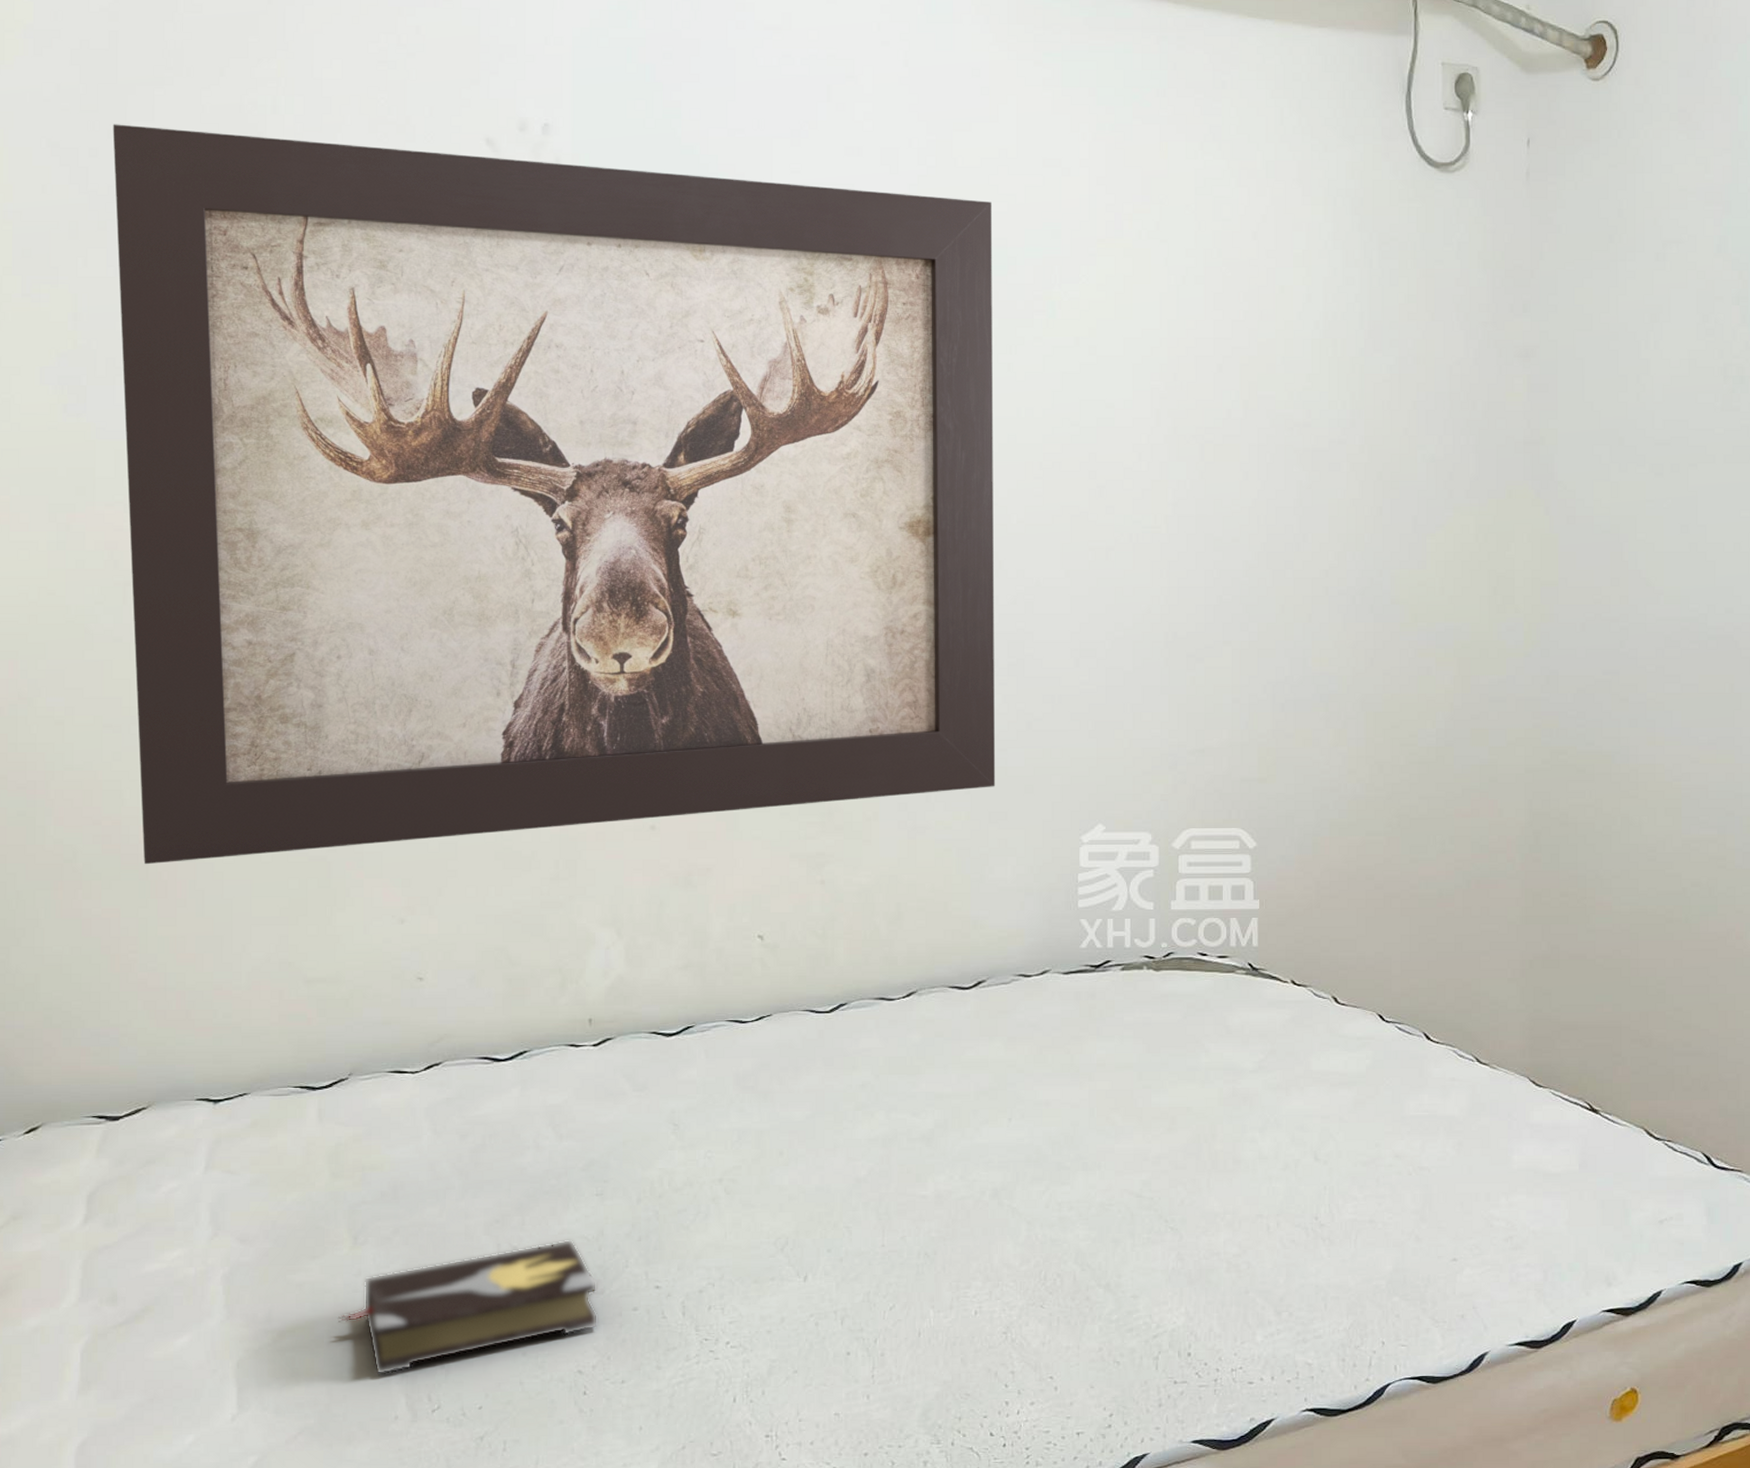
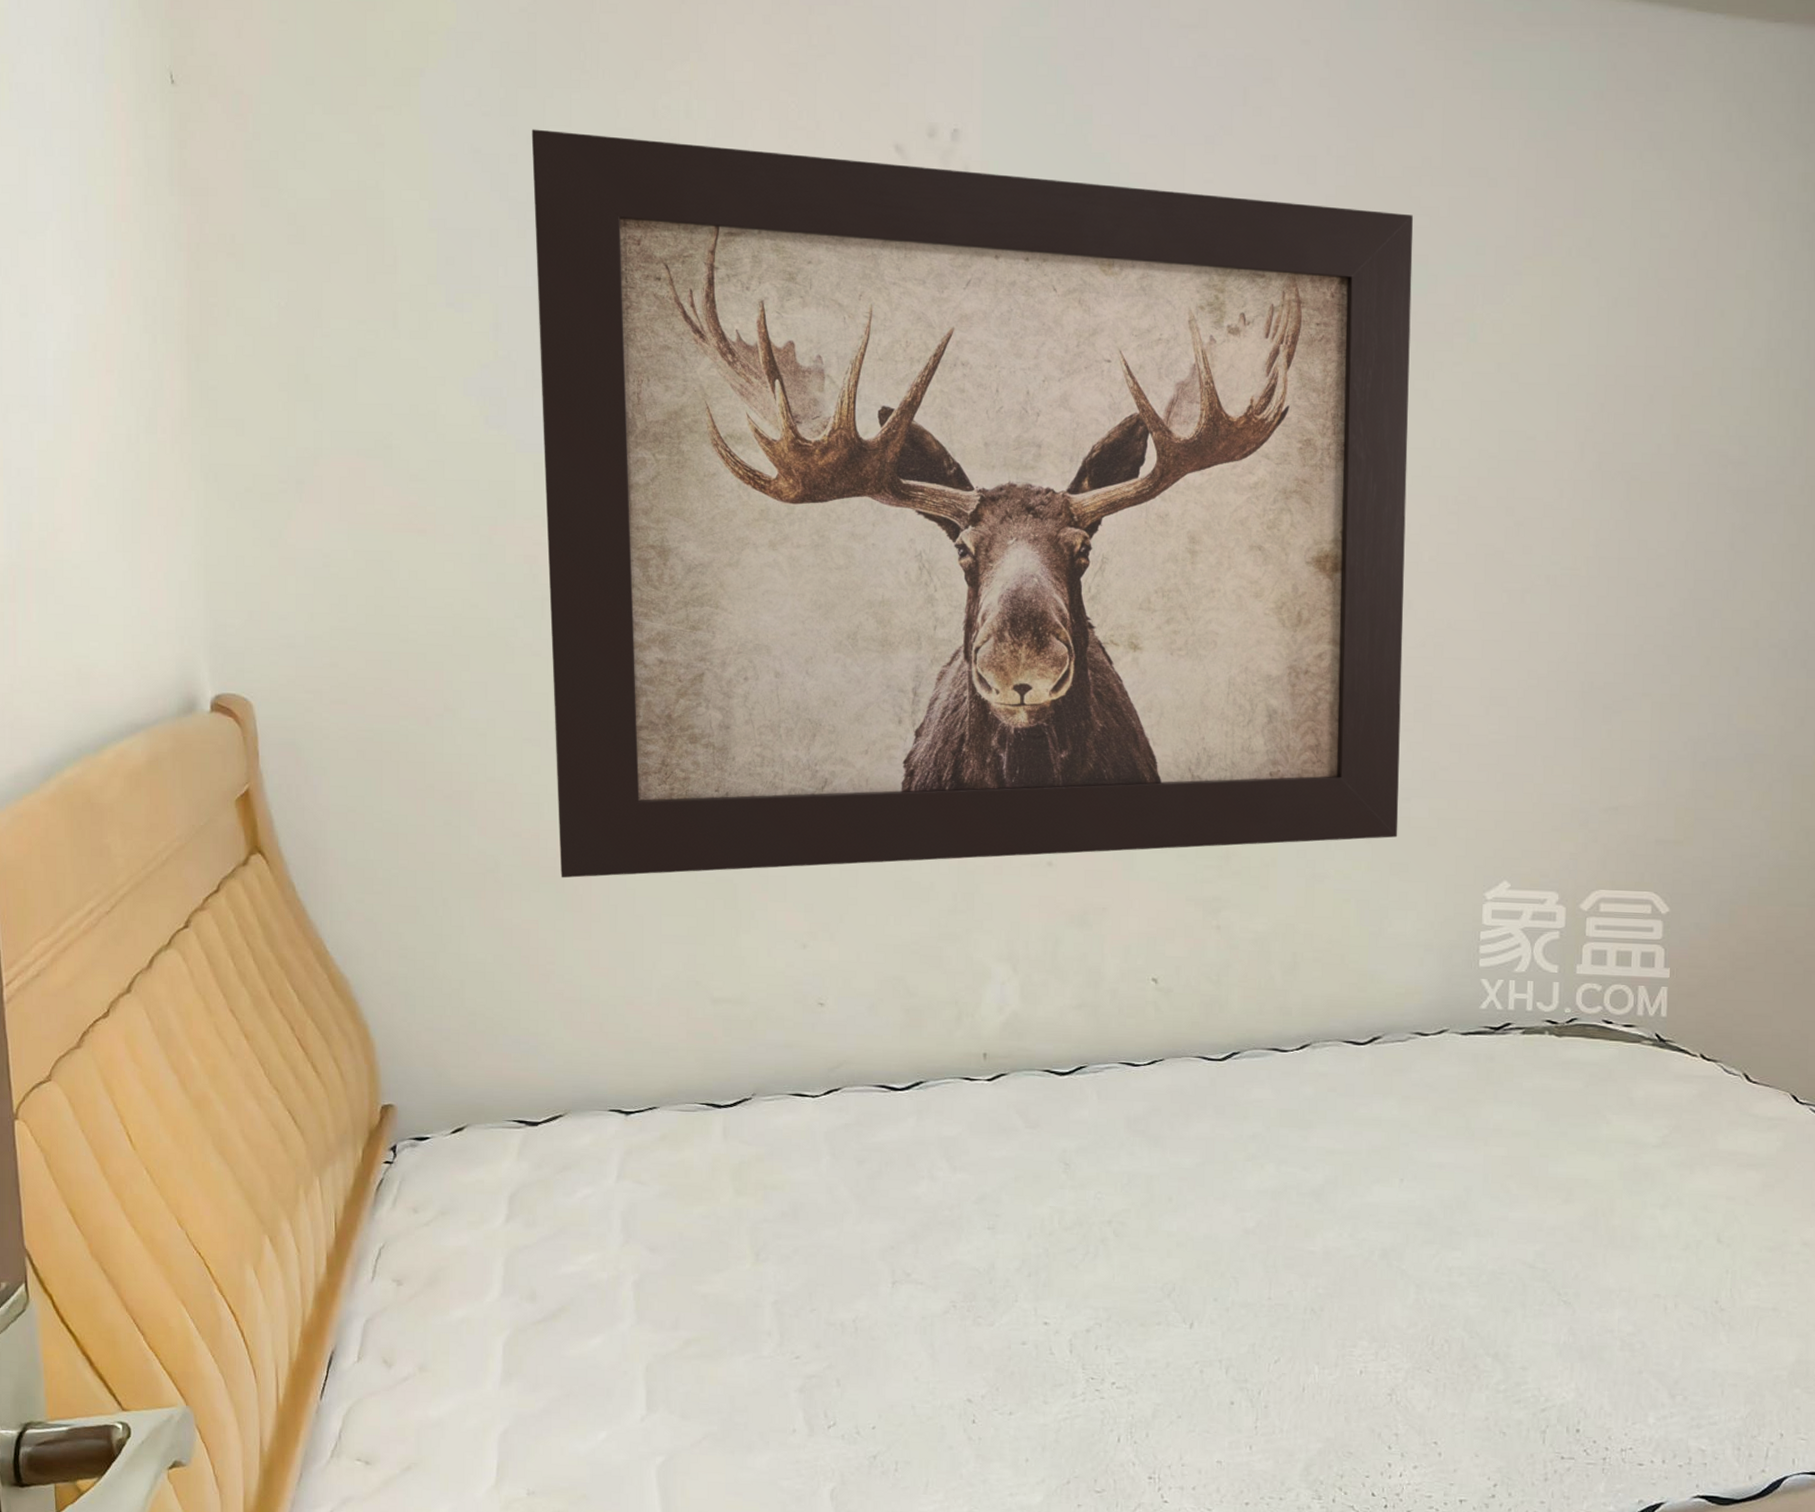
hardback book: present [337,1239,599,1375] -> none [740,1270,988,1389]

